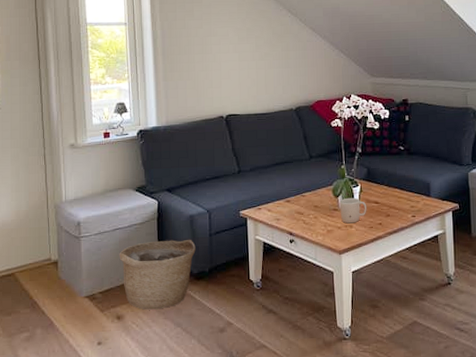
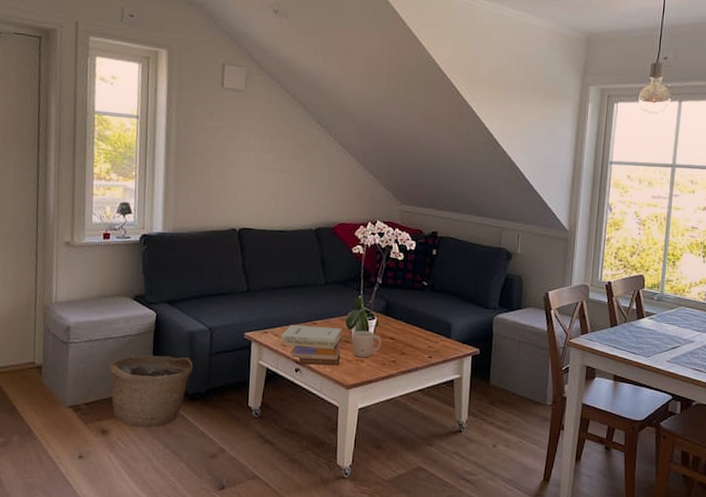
books: none [274,197,330,235] -> present [281,325,343,366]

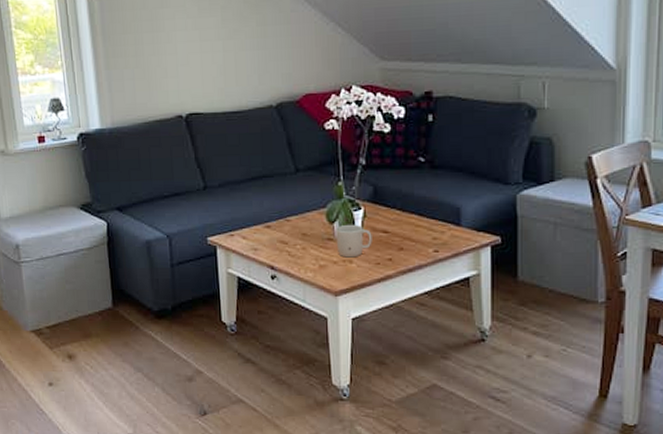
basket: present [109,355,193,428] -> none [65,269,155,350]
books: present [281,325,343,366] -> none [250,223,323,269]

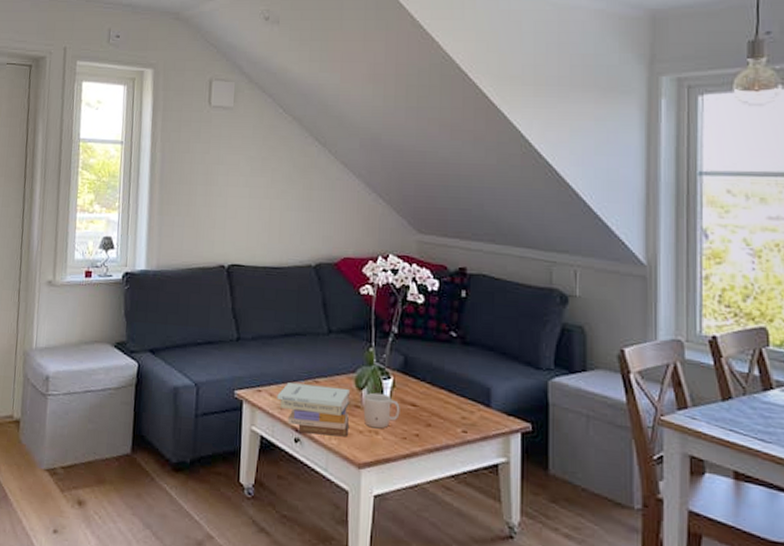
books: none [250,223,323,269] -> present [277,382,351,437]

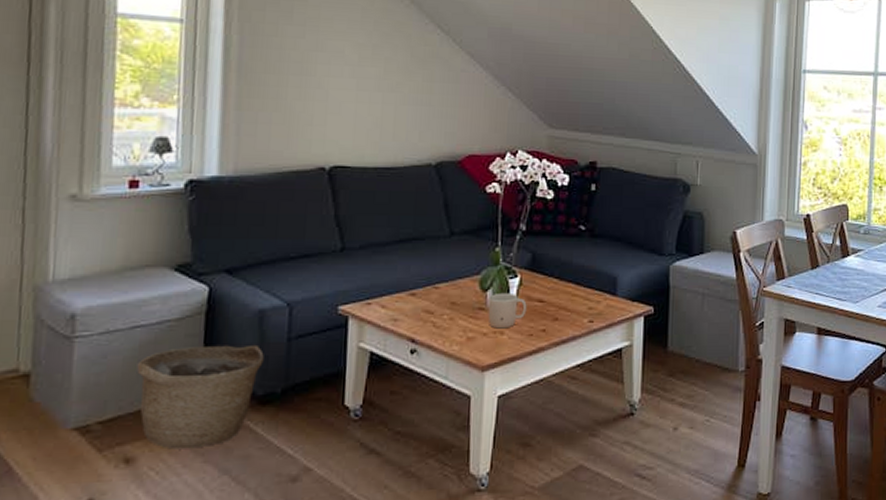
basket: none [87,413,177,502] -> present [137,344,264,450]
books: present [277,382,351,437] -> none [390,291,475,343]

